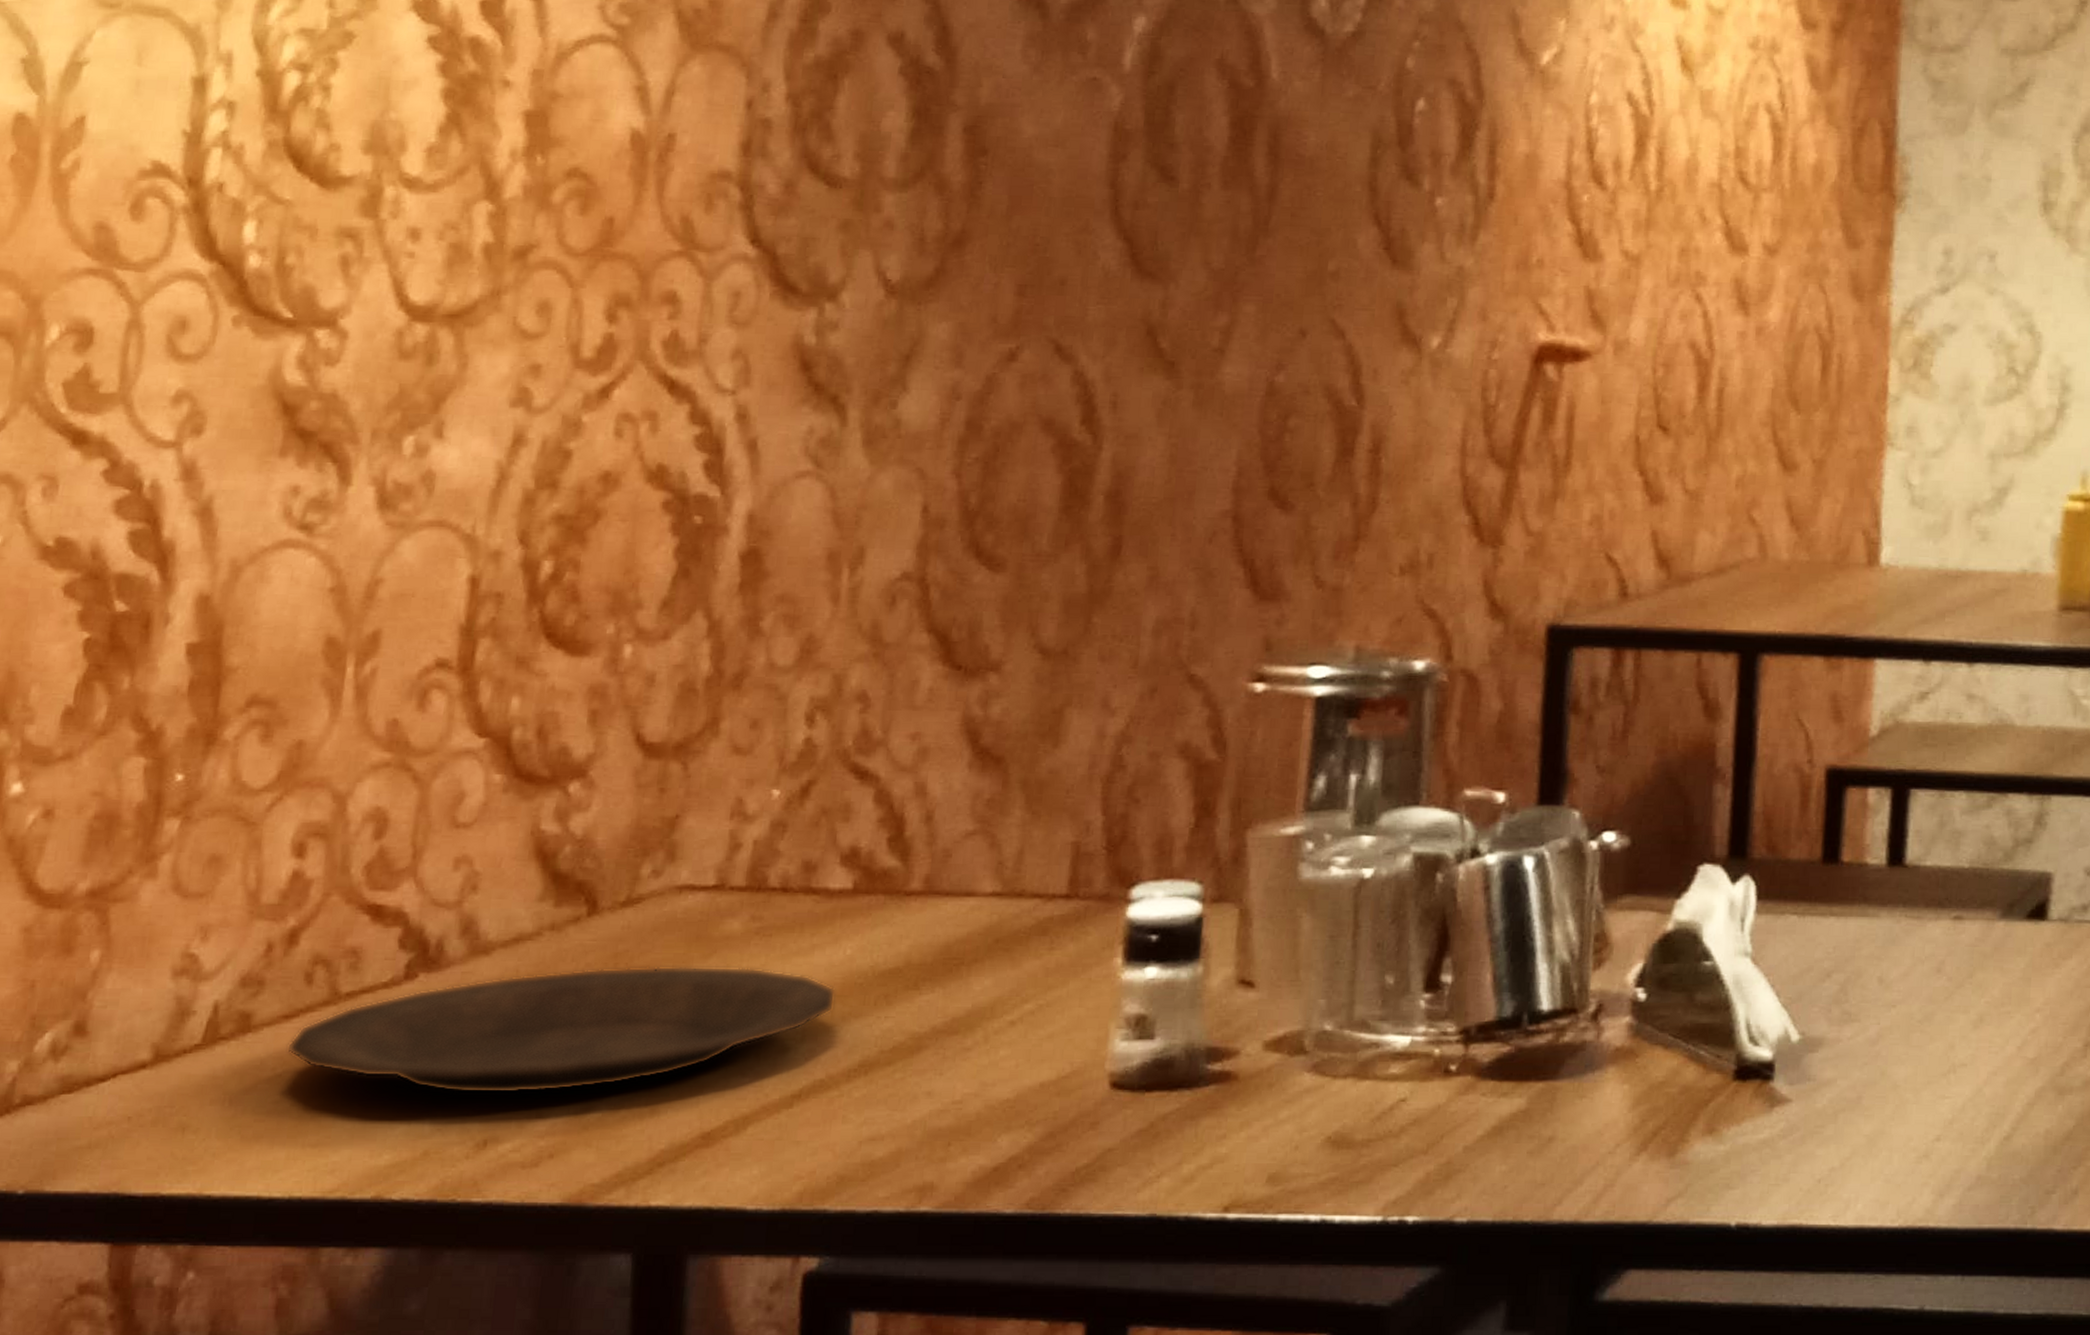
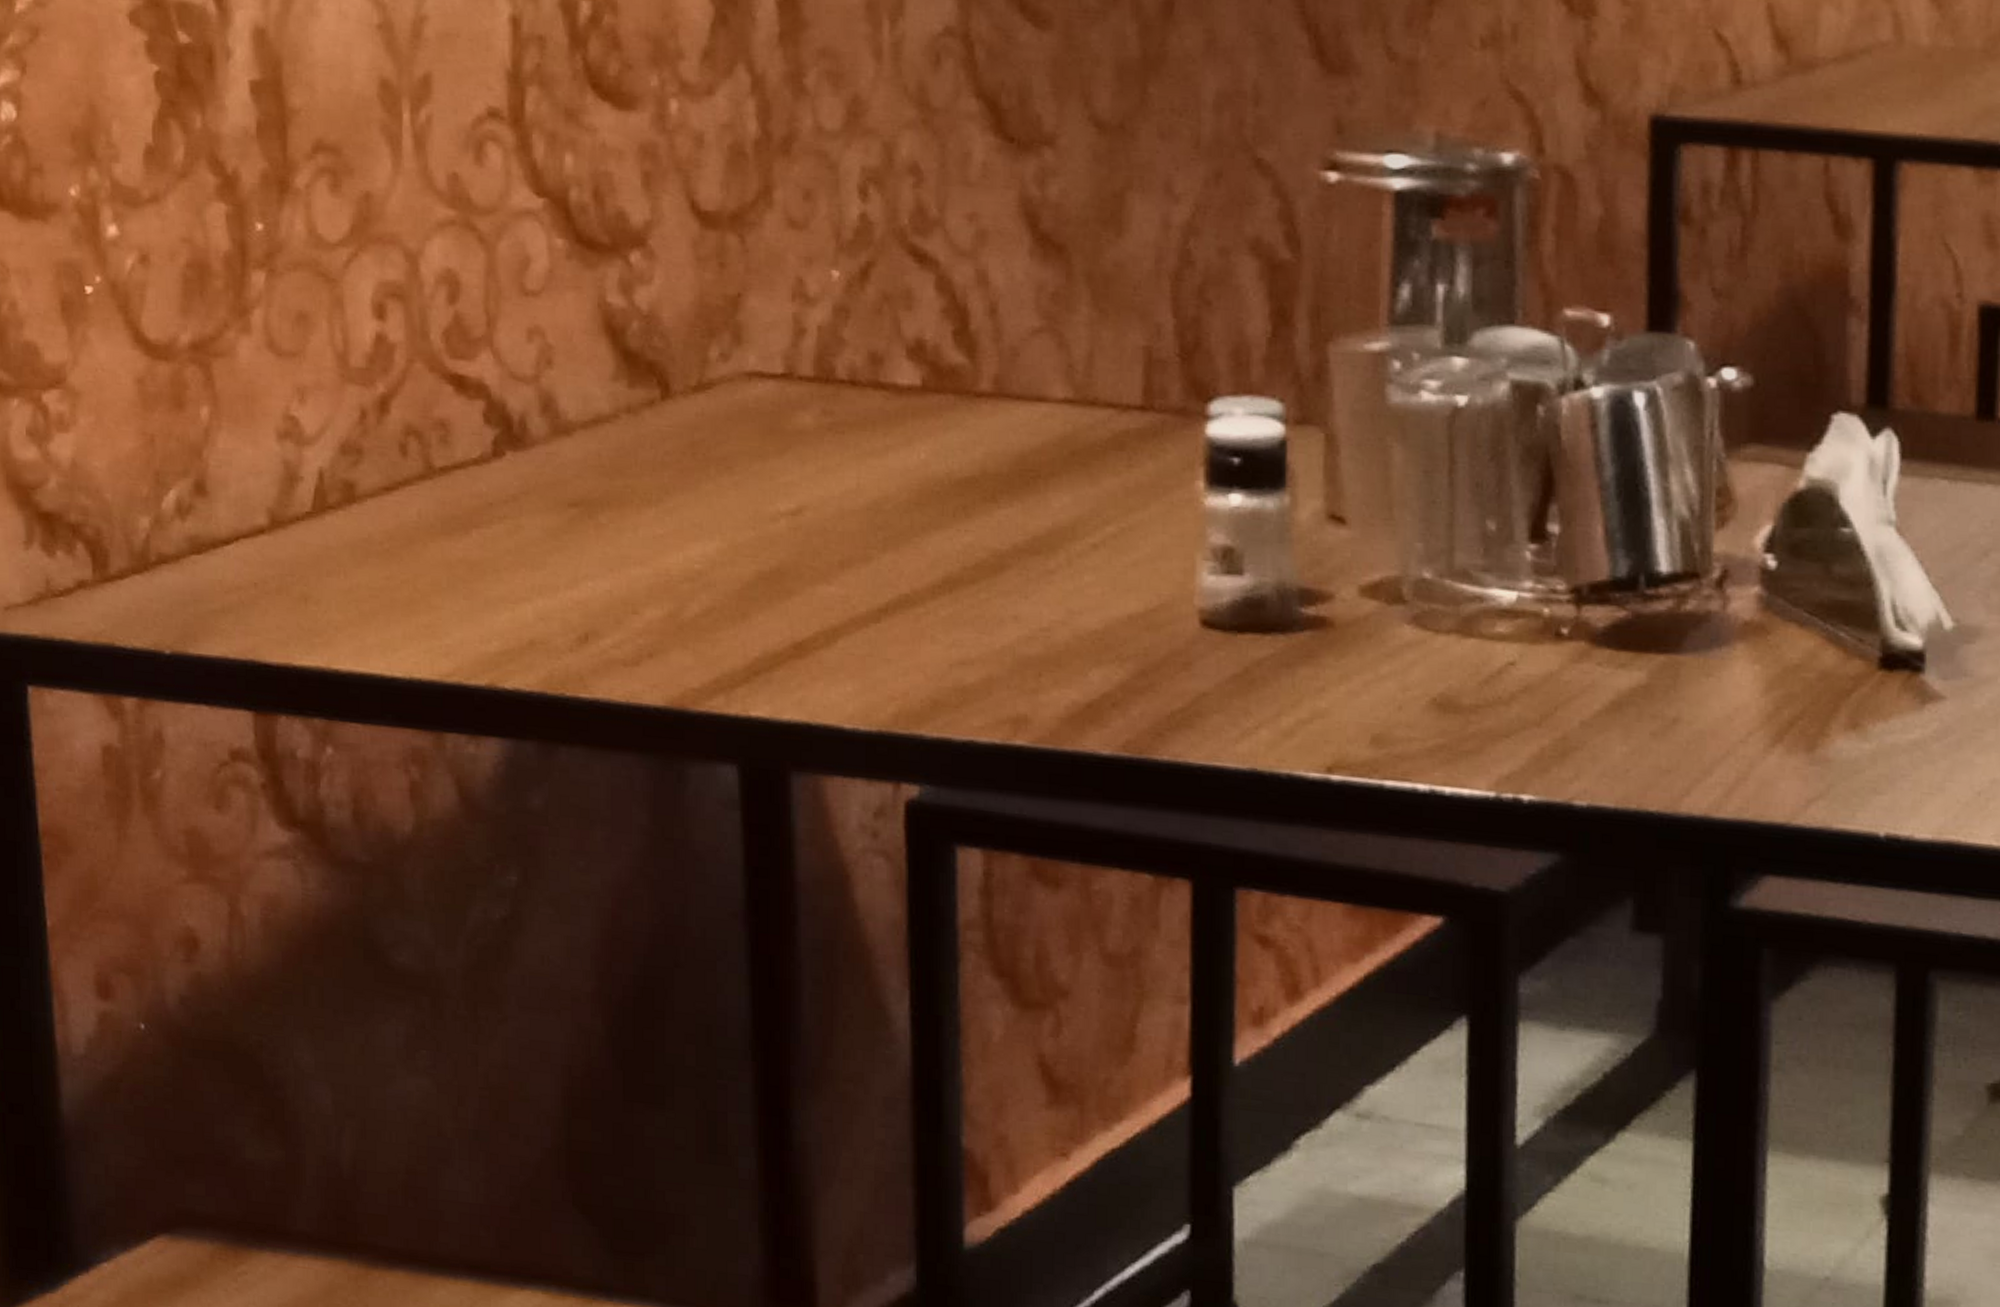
plate: present [286,966,836,1094] -> none [390,457,913,588]

